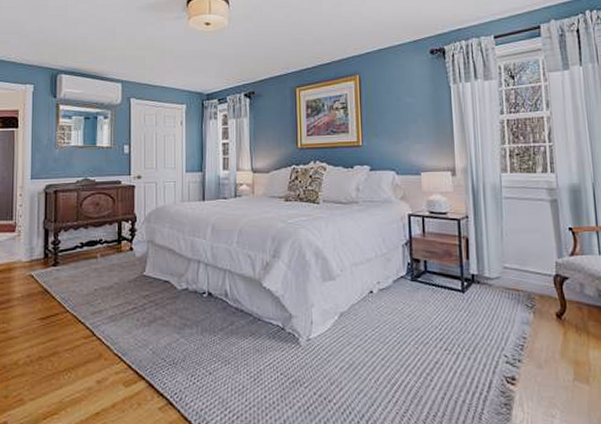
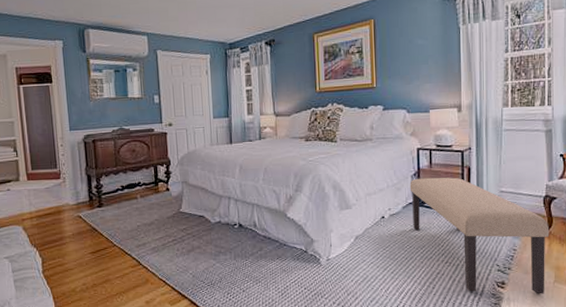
bench: none [400,248,564,395] -> present [409,177,550,294]

